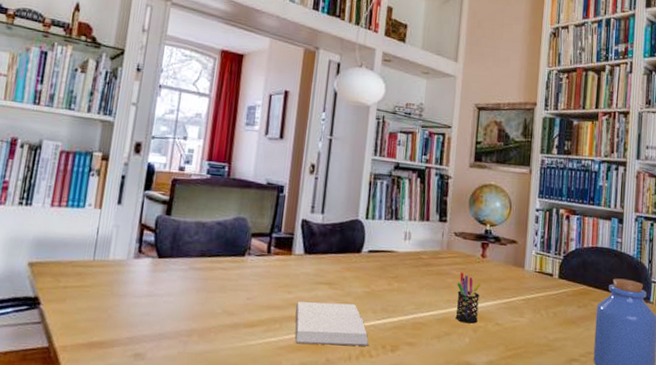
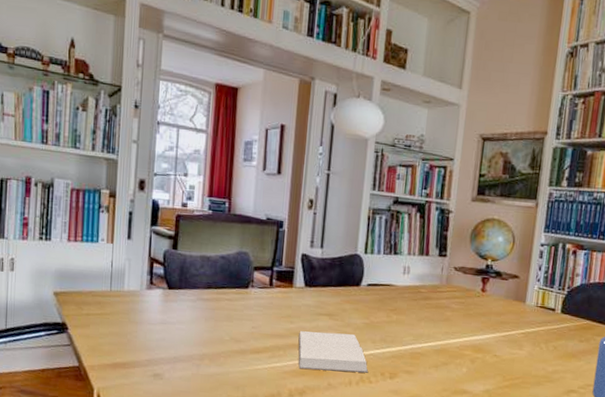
pen holder: present [455,272,481,324] -> none [453,306,480,355]

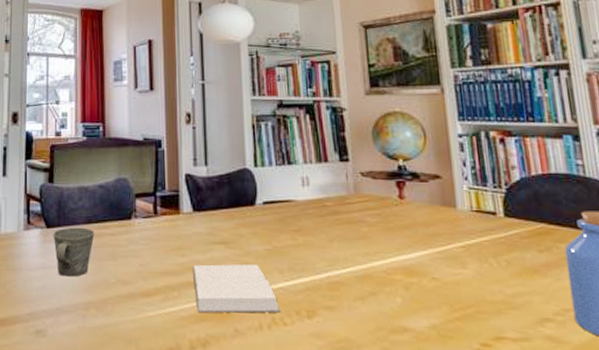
mug: none [174,290,214,333] -> present [53,227,95,277]

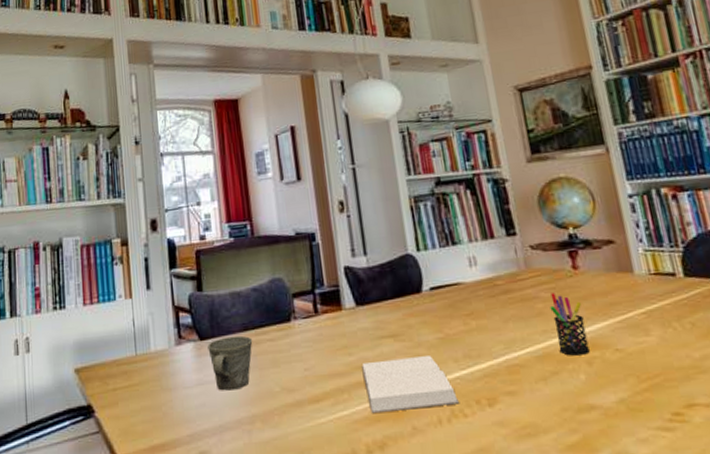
pen holder: none [374,218,408,280] -> present [550,292,590,356]

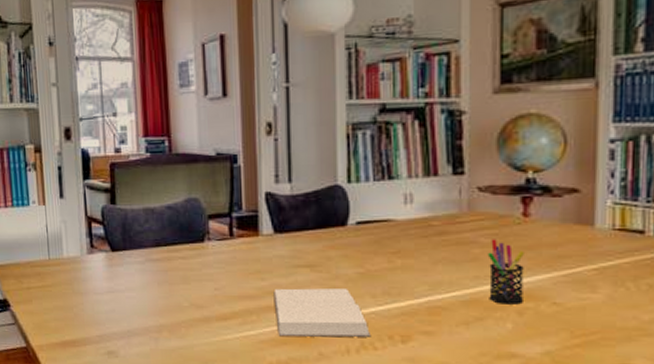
mug: present [207,335,253,391] -> none [119,251,164,301]

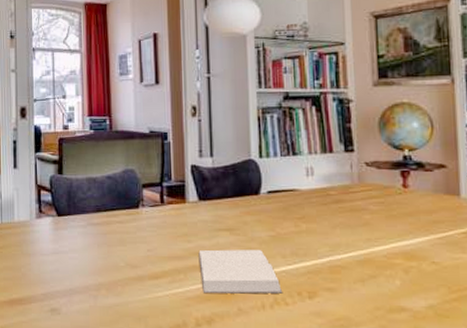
pen holder: present [487,239,524,305] -> none [376,206,408,264]

